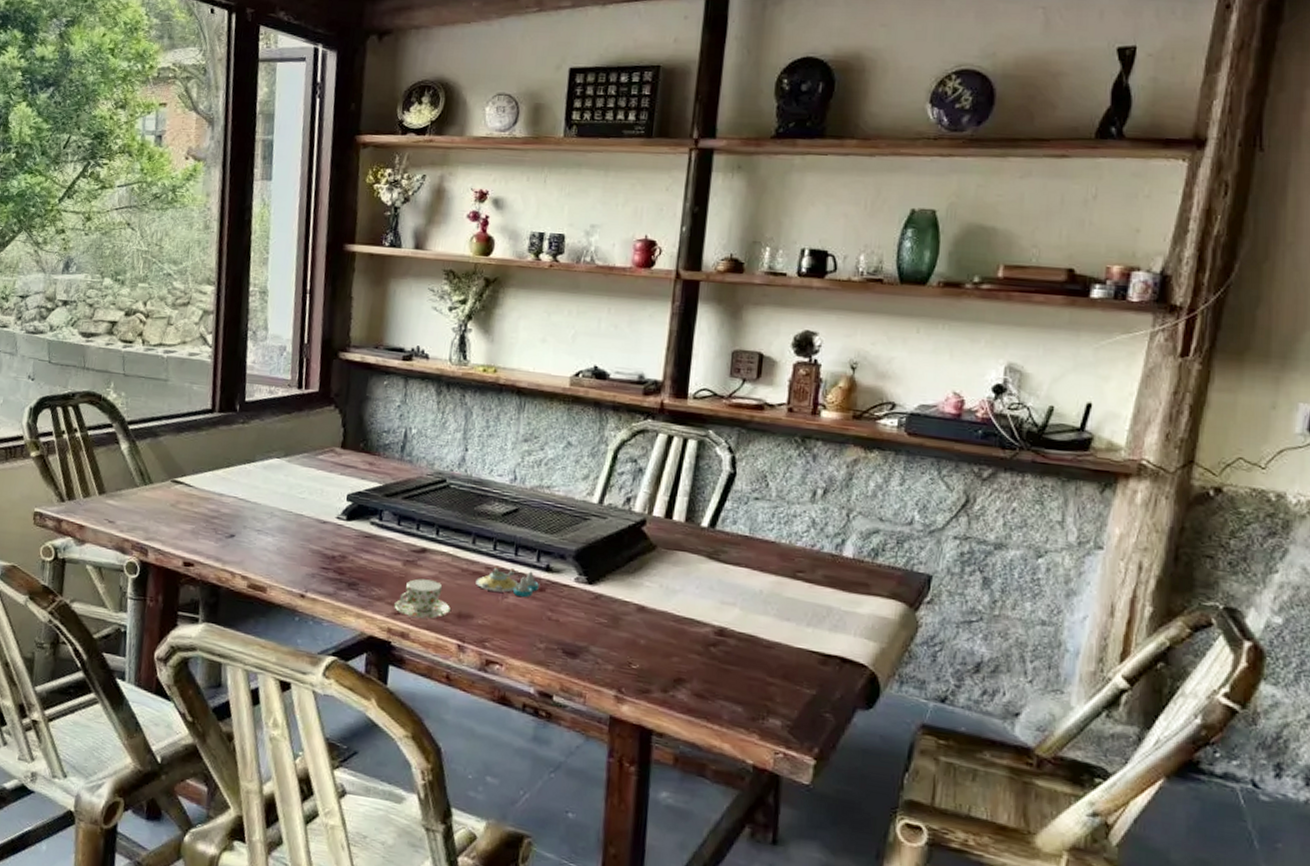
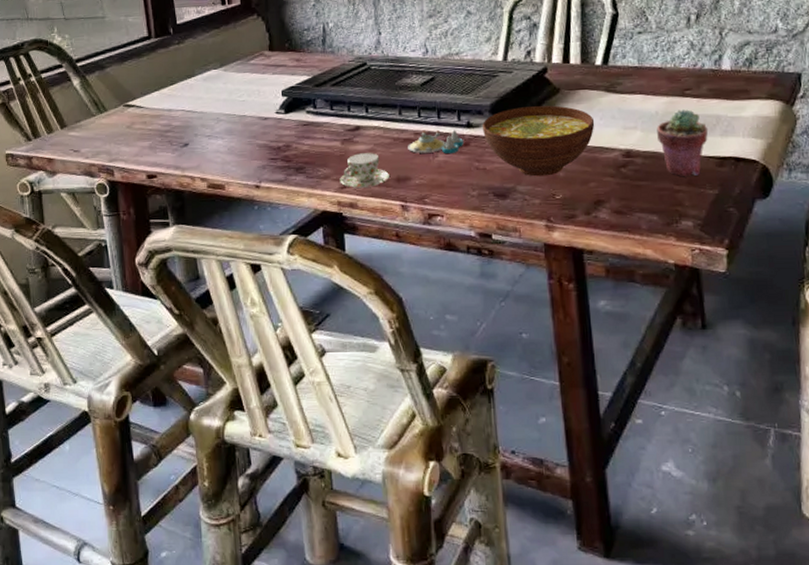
bowl: none [562,558,690,641] -> present [483,105,595,177]
potted succulent: none [757,592,817,670] -> present [657,109,709,176]

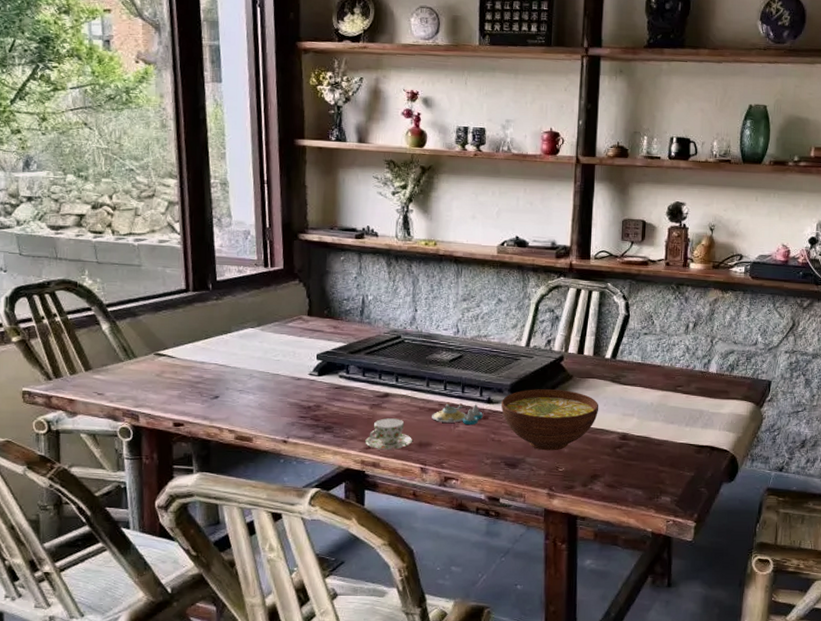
potted succulent: present [657,109,709,176] -> none [650,403,692,459]

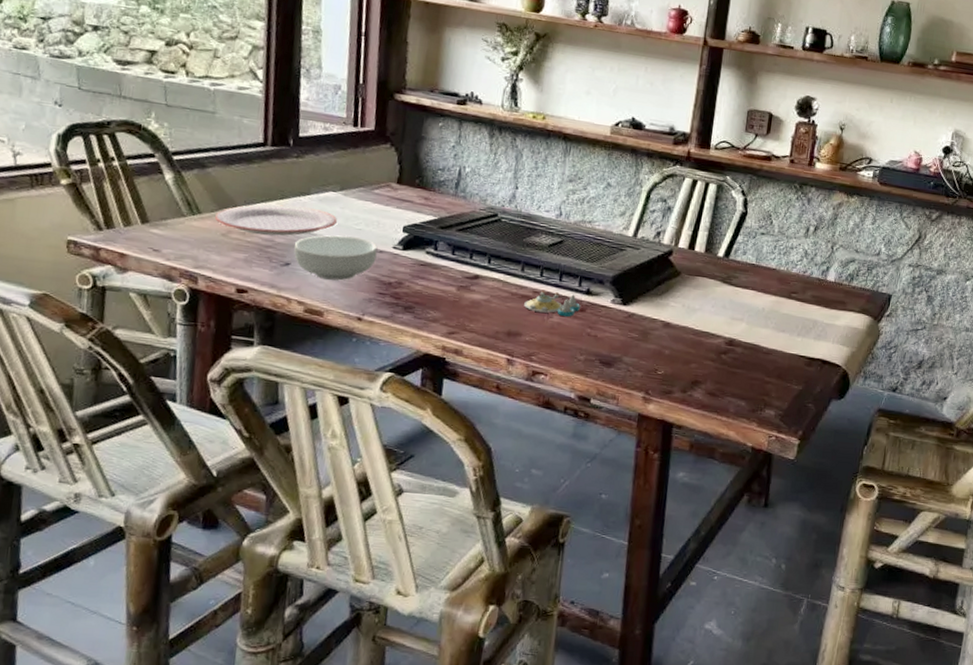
plate: none [149,344,258,372] -> present [215,204,338,236]
cereal bowl: none [222,367,295,408] -> present [294,235,378,281]
teacup: present [365,418,413,451] -> none [448,302,502,337]
bowl: present [501,389,599,451] -> none [600,283,707,352]

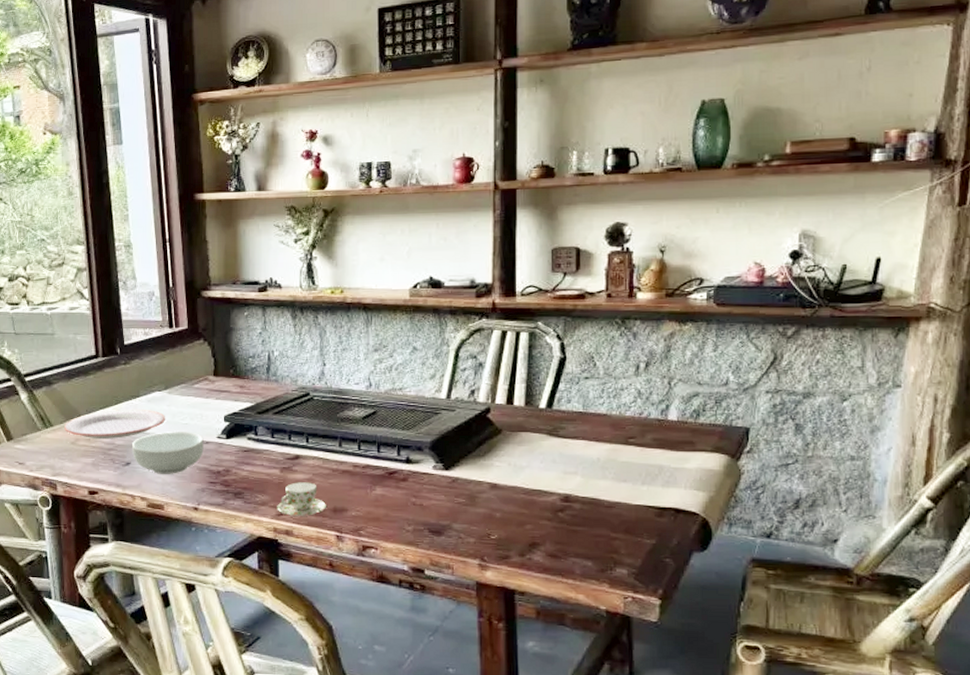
teacup: none [448,302,502,337] -> present [277,482,327,517]
salt and pepper shaker set: present [524,289,580,317] -> none [346,463,402,487]

